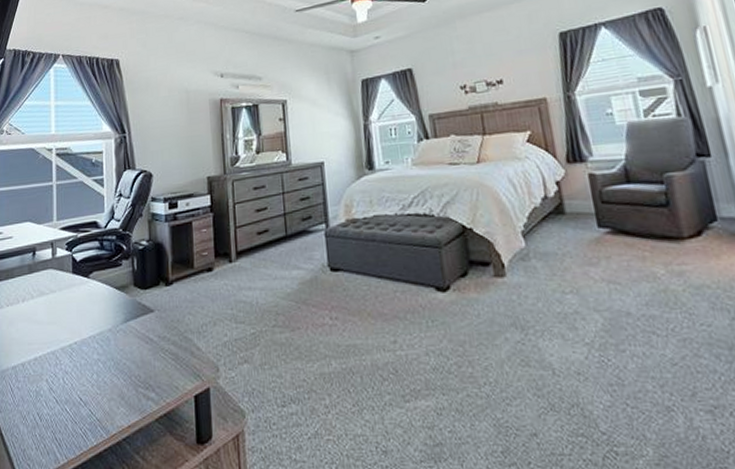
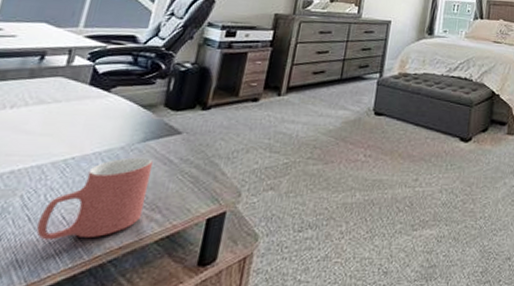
mug: none [63,338,140,420] -> present [36,157,153,240]

